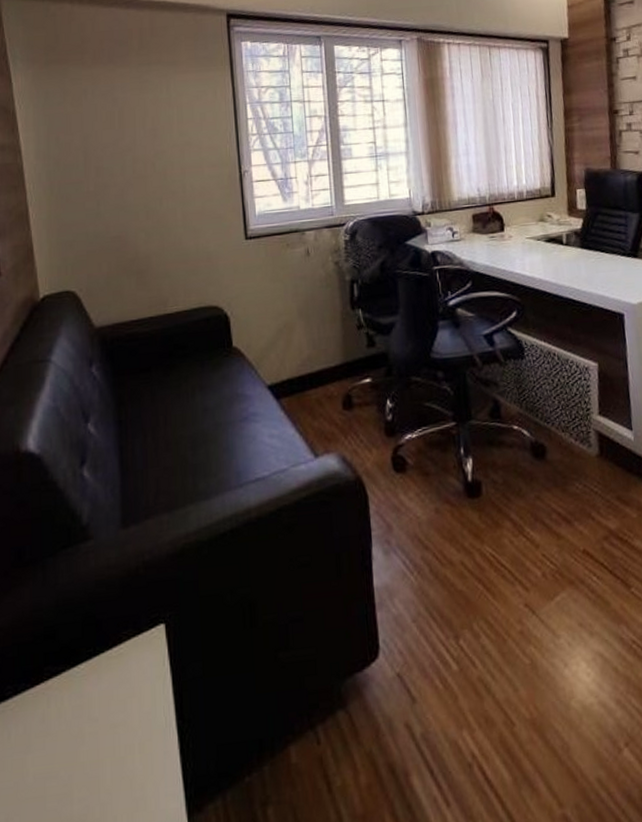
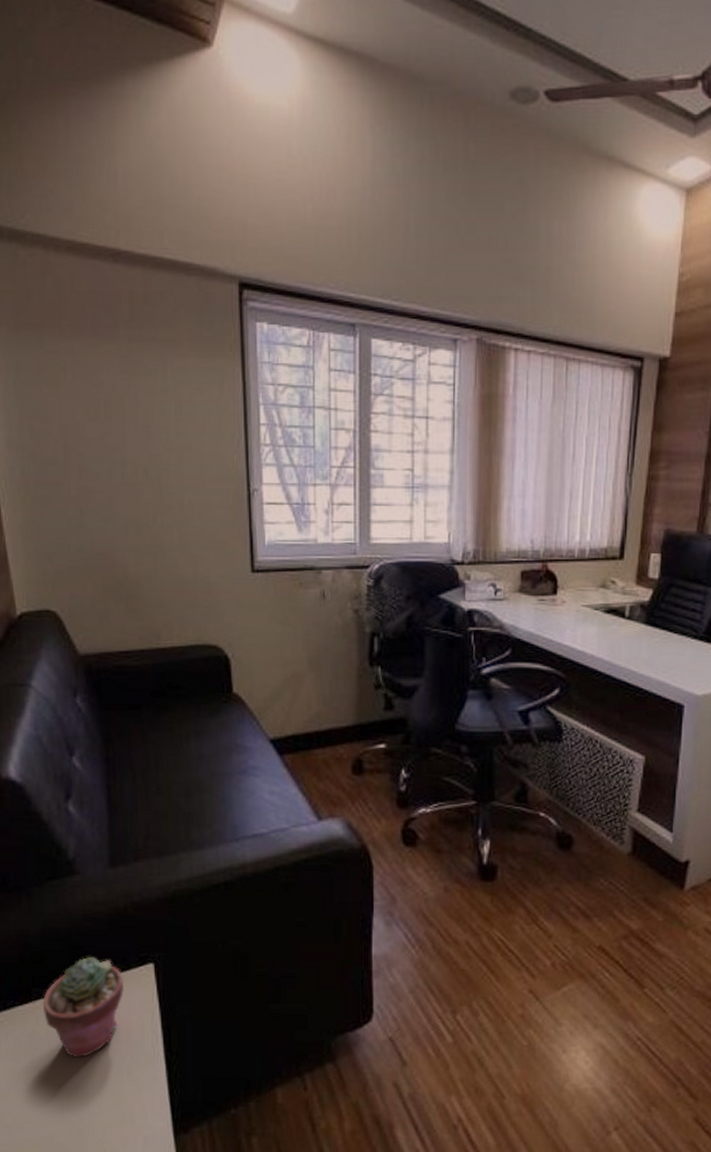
potted succulent: none [55,625,136,740] -> present [43,957,125,1057]

